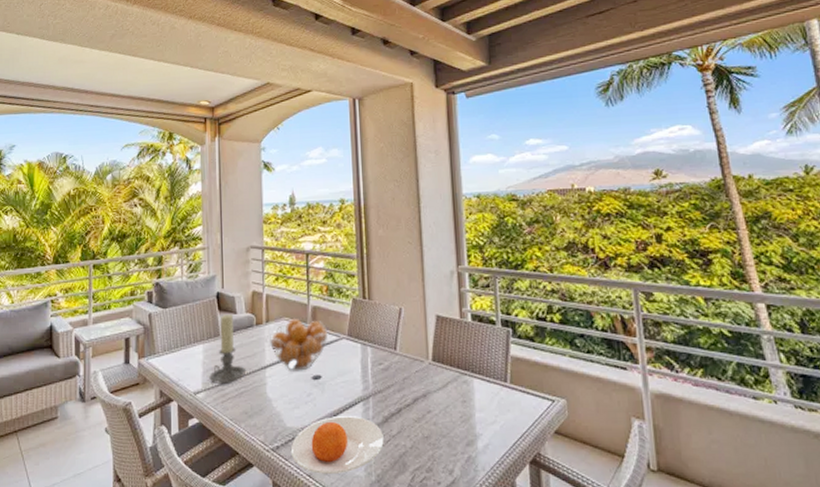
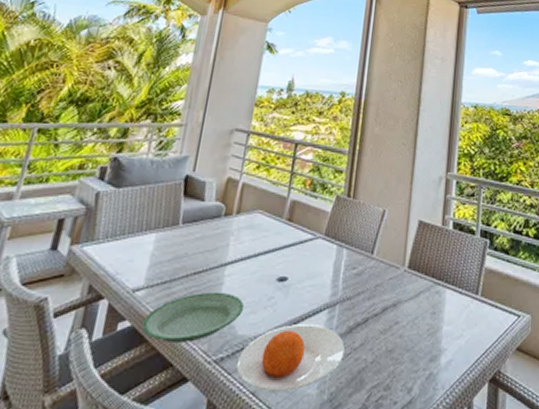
plate: none [207,391,287,435] -> present [142,292,244,342]
candle holder: present [209,314,247,384] -> none [155,201,203,281]
fruit basket: present [270,319,328,372] -> none [236,212,304,271]

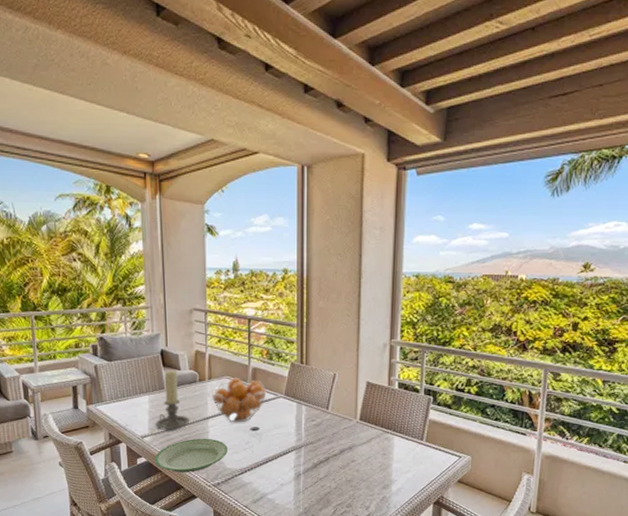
candle holder: none [155,201,203,281] -> present [155,370,190,430]
fruit basket: none [236,212,304,271] -> present [212,378,267,423]
plate: present [236,324,345,391] -> none [230,461,312,506]

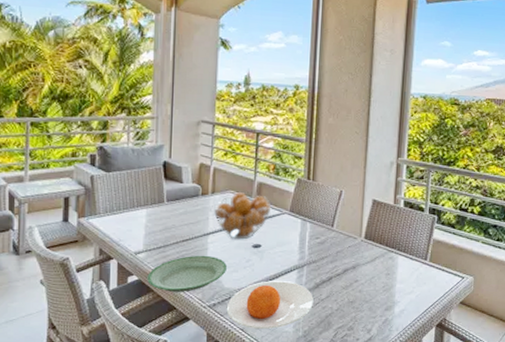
candle holder: present [155,370,190,430] -> none [151,183,189,246]
plate: none [230,461,312,506] -> present [226,281,314,329]

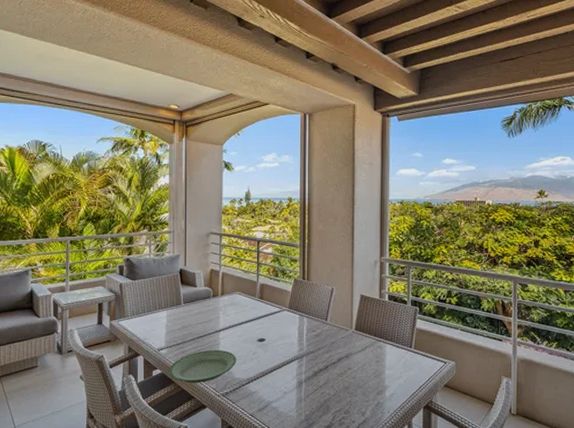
fruit basket: present [214,192,272,240] -> none [224,293,273,335]
plate: present [226,281,314,329] -> none [237,370,313,414]

